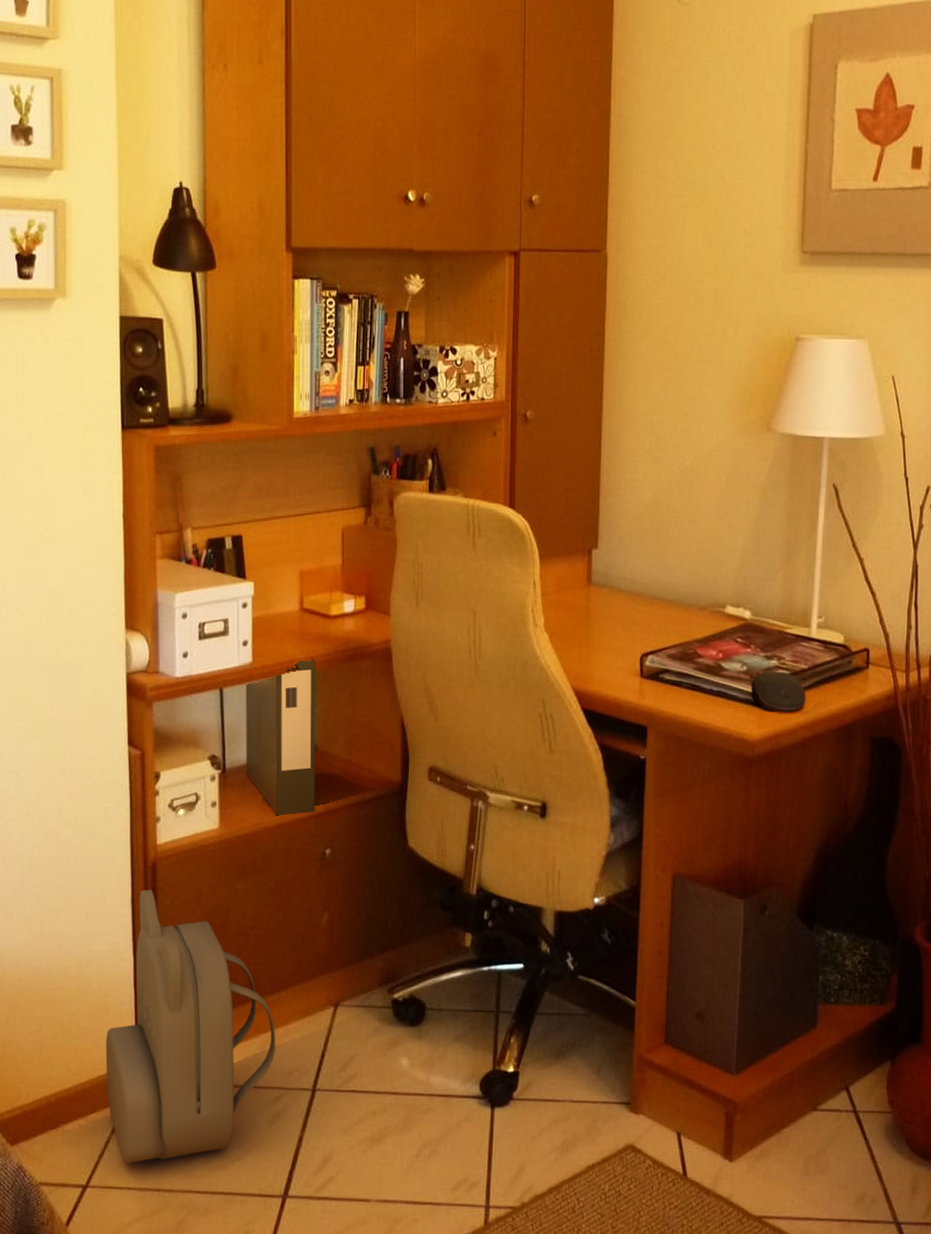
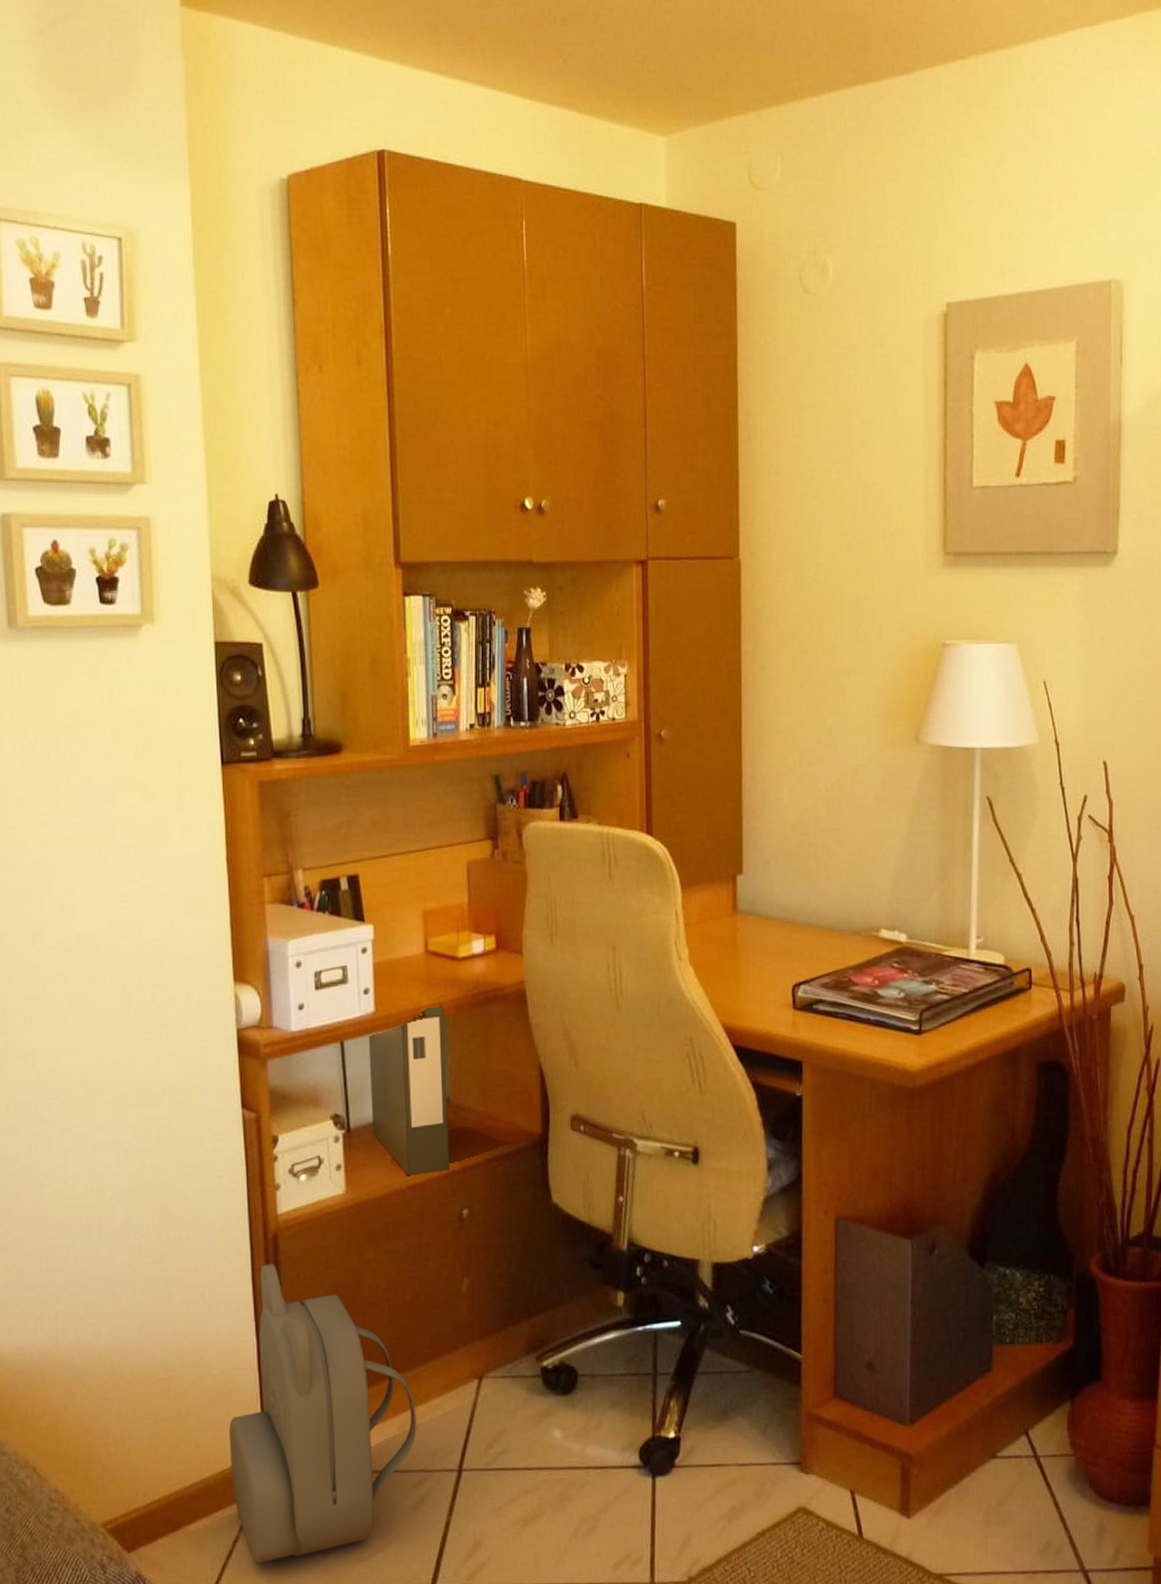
computer mouse: present [750,671,806,713] -> none [909,996,968,1040]

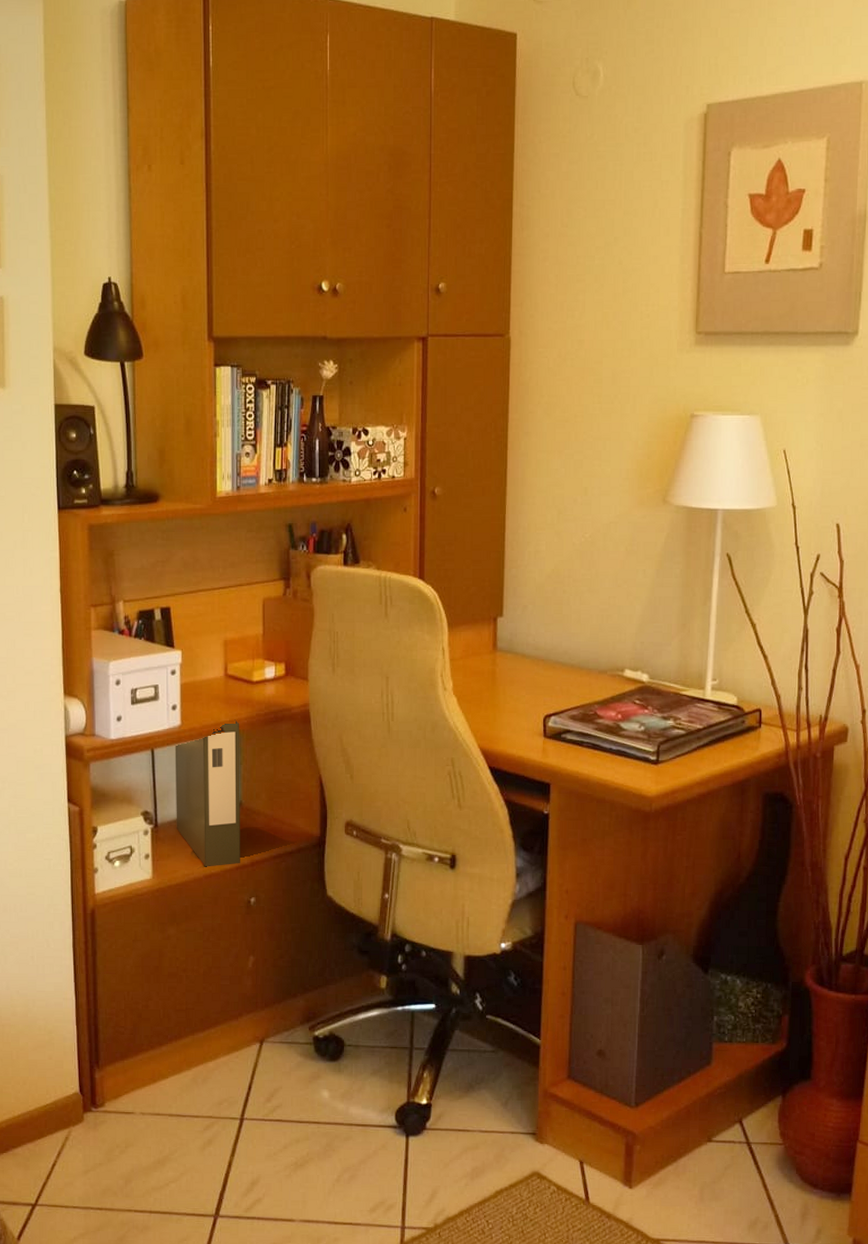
backpack: present [228,1264,417,1564] -> none [50,935,207,1185]

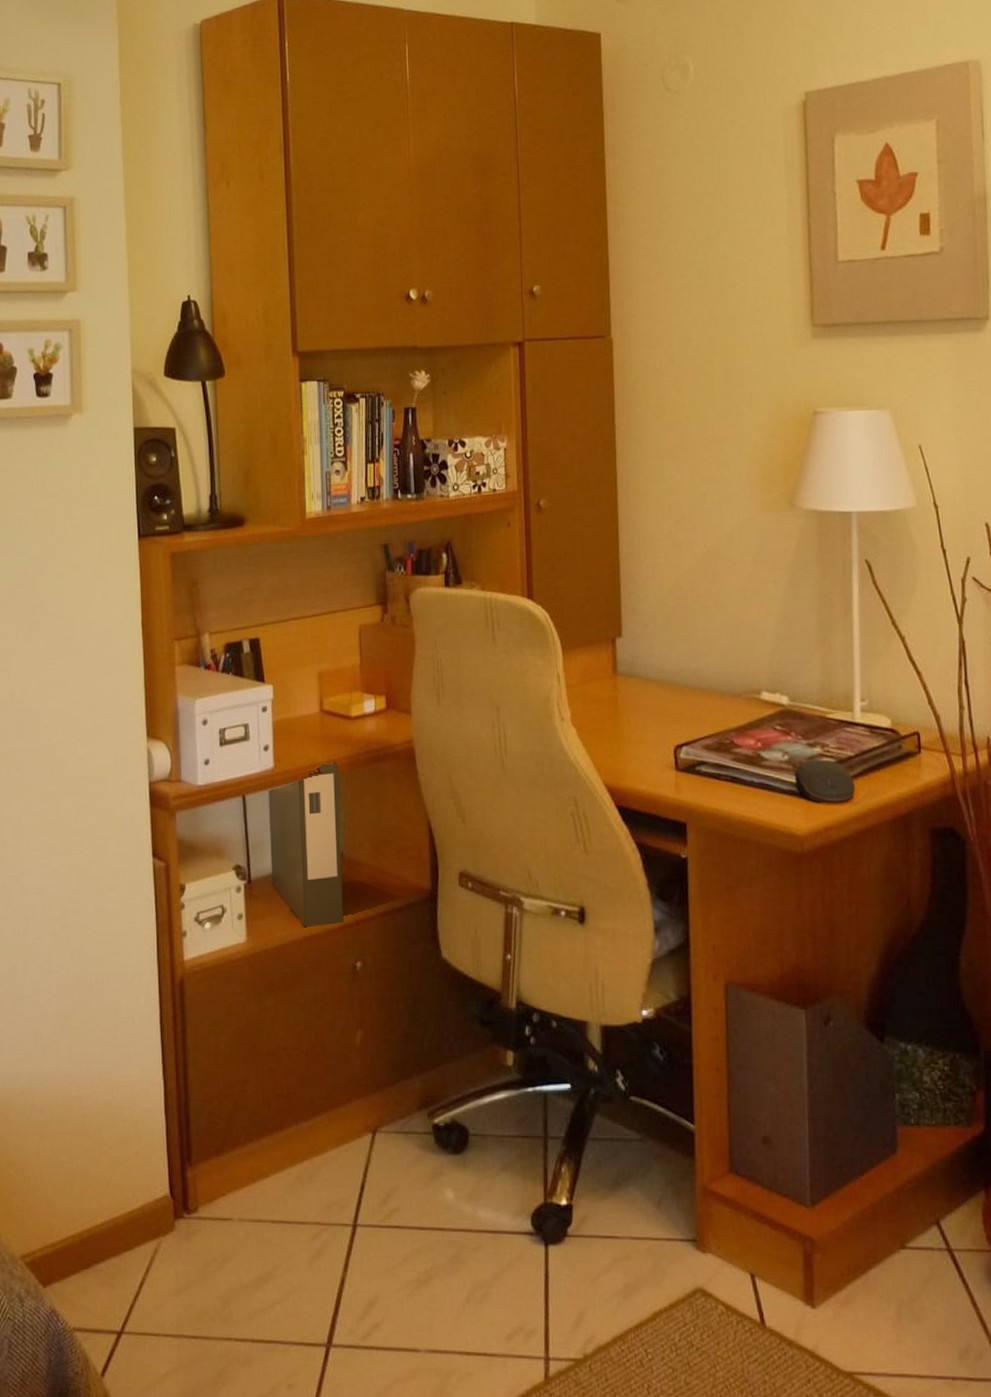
computer mouse: none [648,731,701,770] -> present [794,759,856,804]

